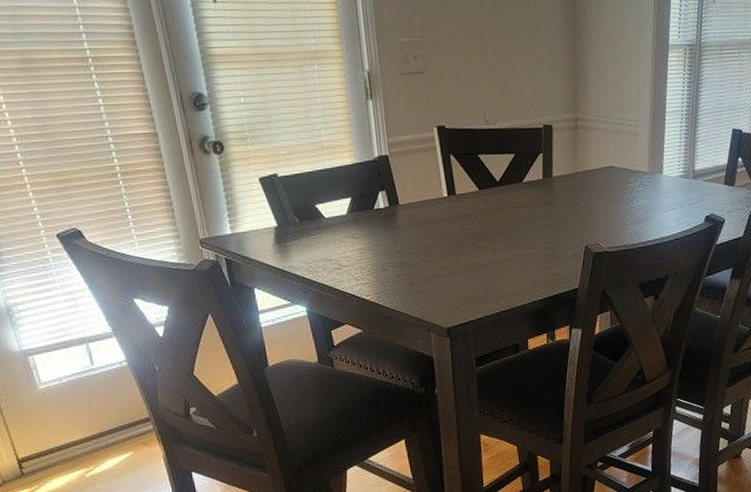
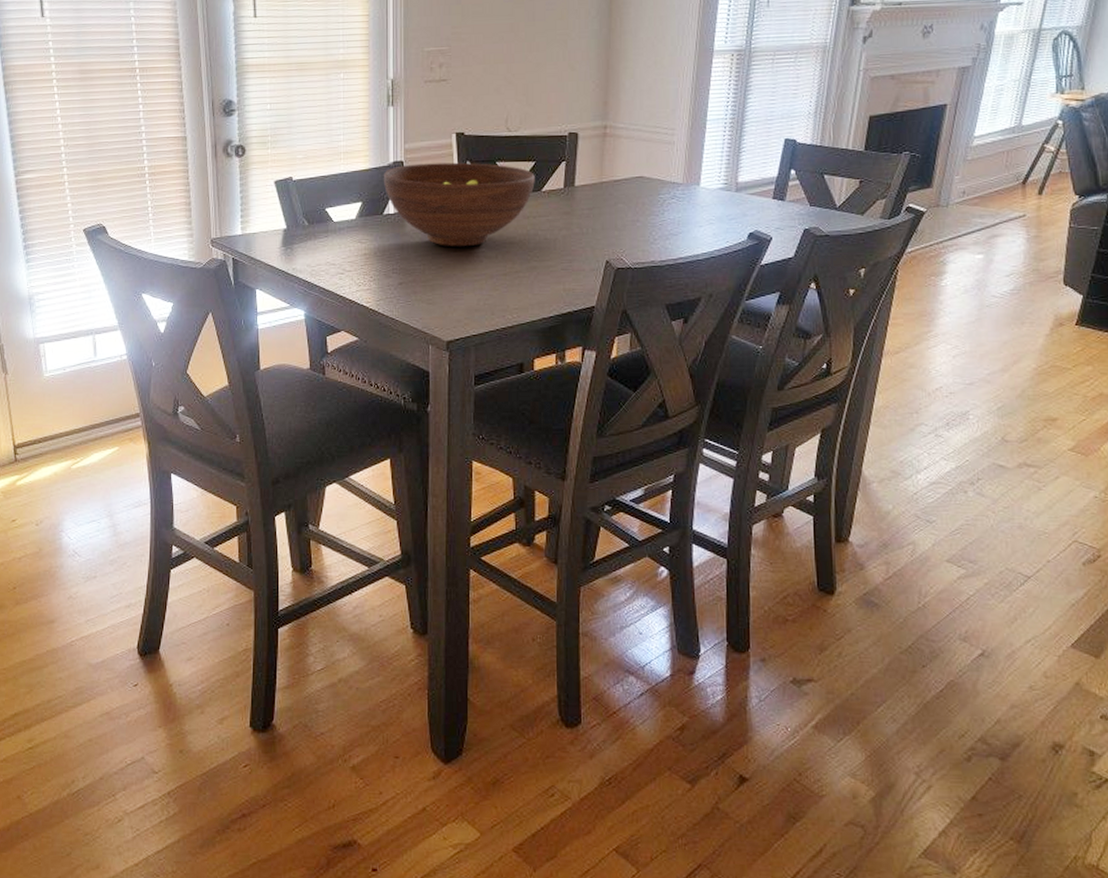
fruit bowl: none [369,155,516,239] -> present [383,162,535,247]

